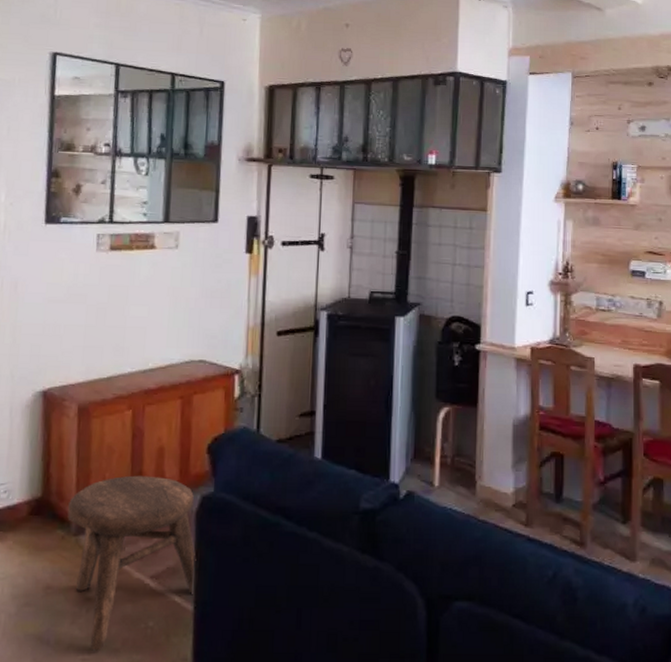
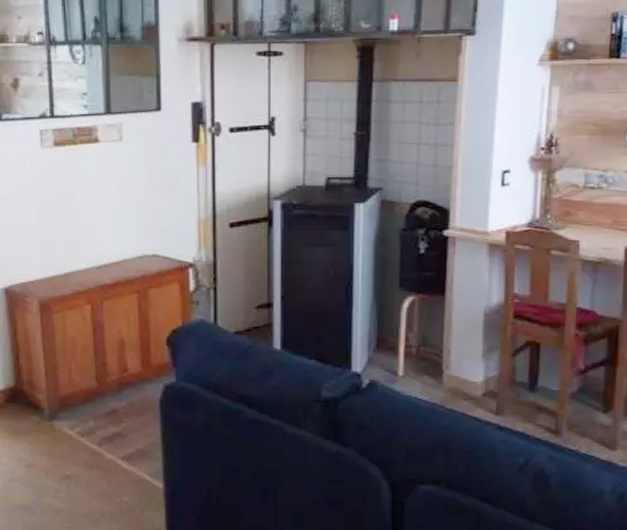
stool: present [67,475,197,651] -> none [40,366,164,521]

